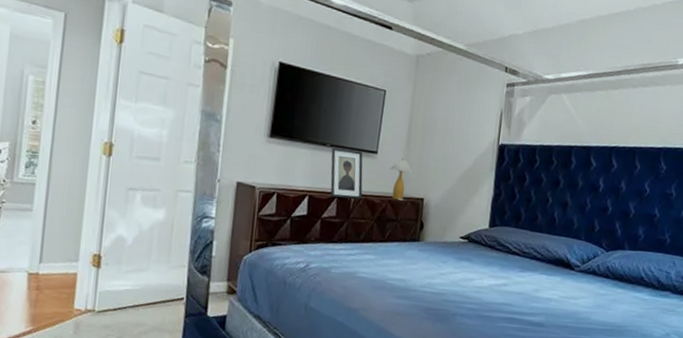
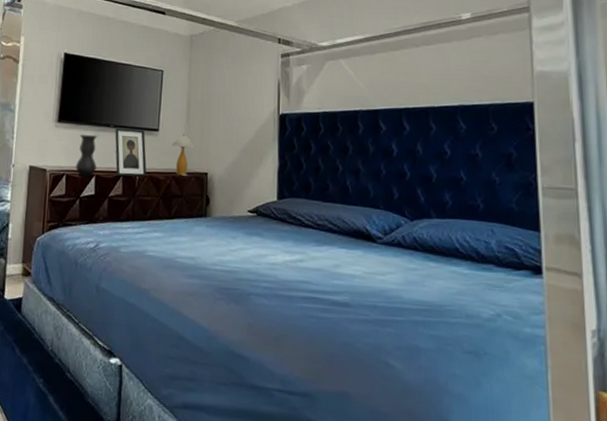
vase: none [287,152,313,197] -> present [75,134,98,177]

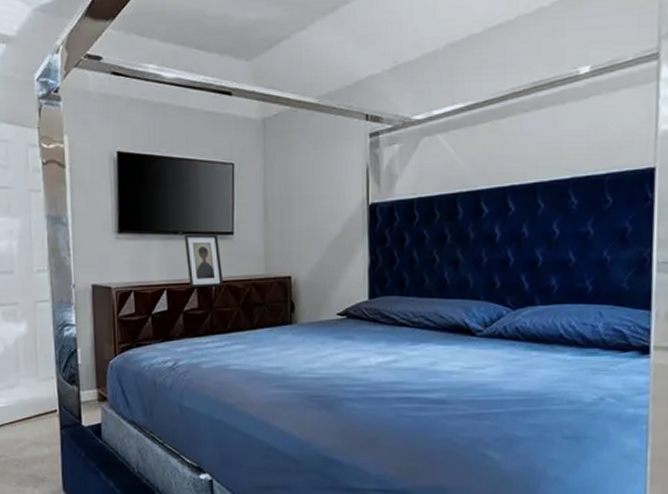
vase: present [75,134,98,177] -> none [143,244,168,292]
table lamp: present [171,133,195,176] -> none [249,234,276,282]

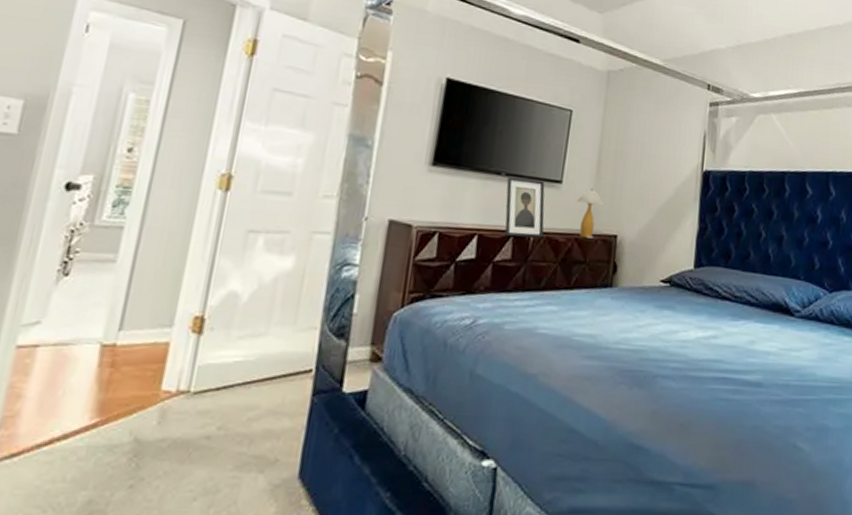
table lamp: none [249,234,276,282] -> present [576,187,605,239]

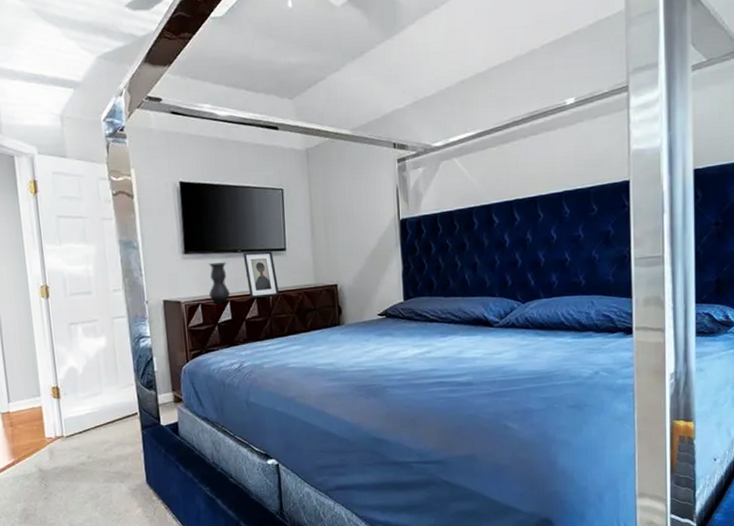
vase: none [451,183,485,237] -> present [208,261,231,304]
table lamp: present [576,187,605,239] -> none [300,249,323,291]

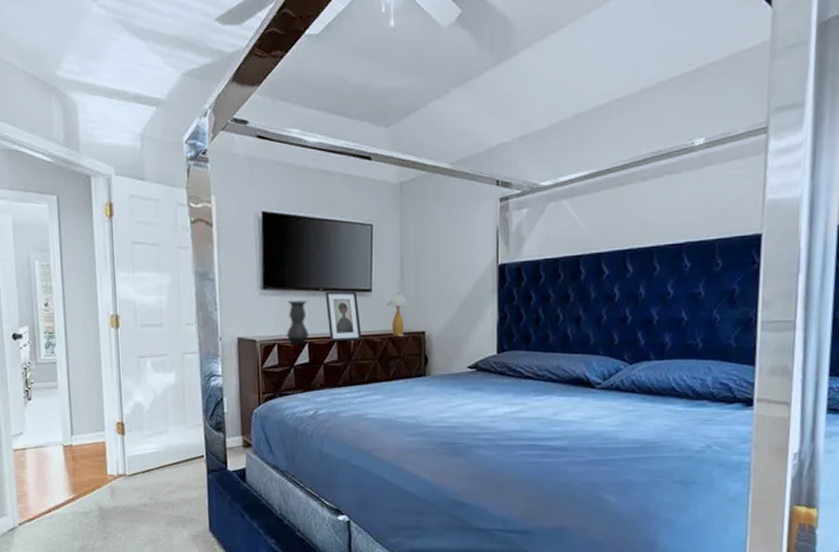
table lamp: none [300,249,323,291] -> present [386,292,411,336]

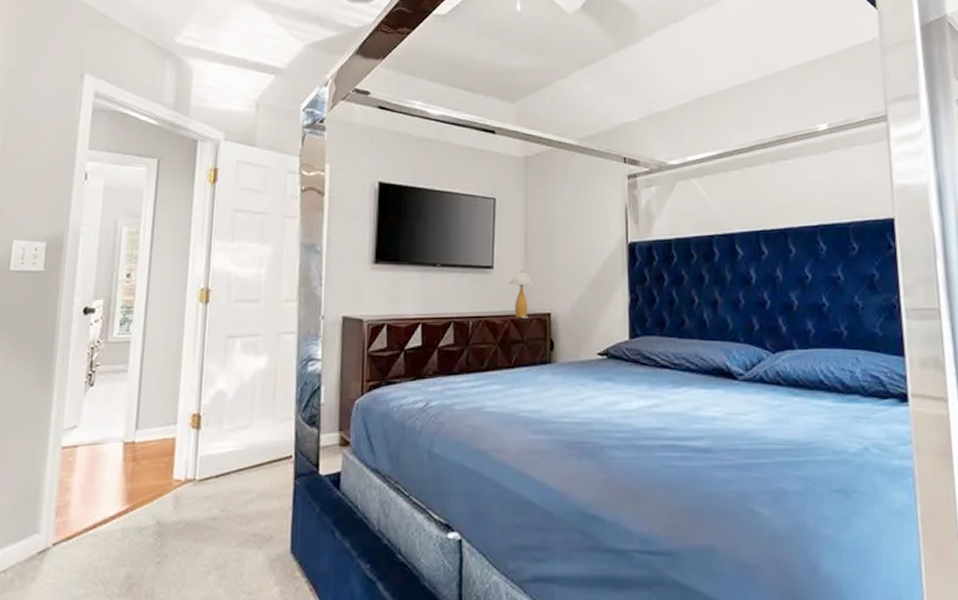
vase: present [286,300,309,345] -> none [397,276,423,326]
picture frame: present [325,290,362,342] -> none [442,266,482,323]

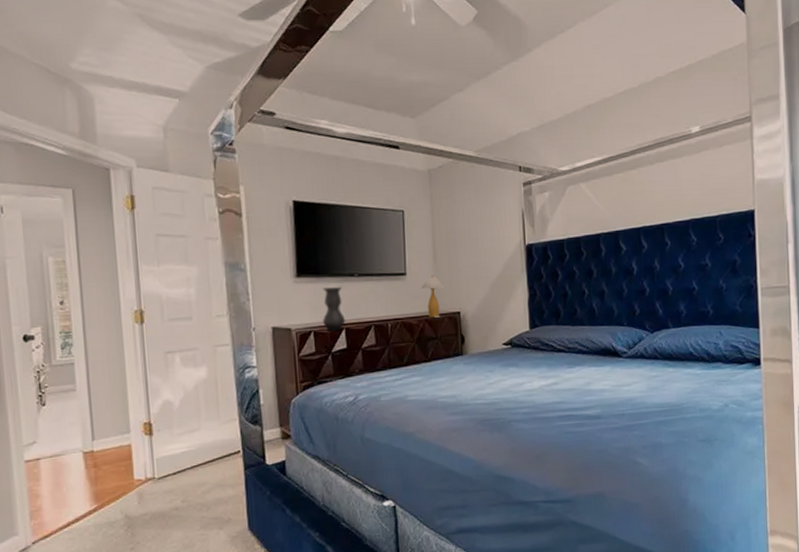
vase: none [397,276,423,326] -> present [322,286,346,332]

